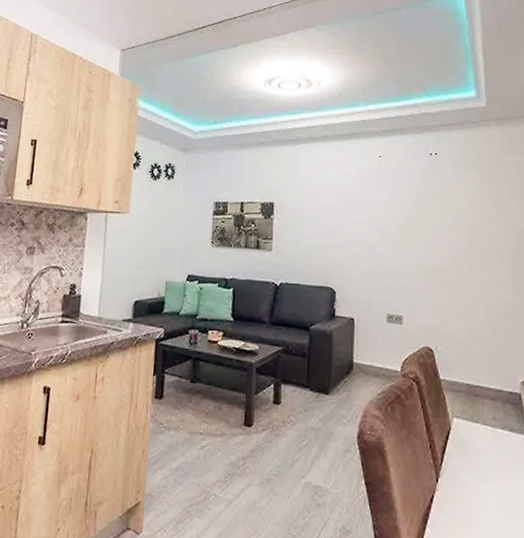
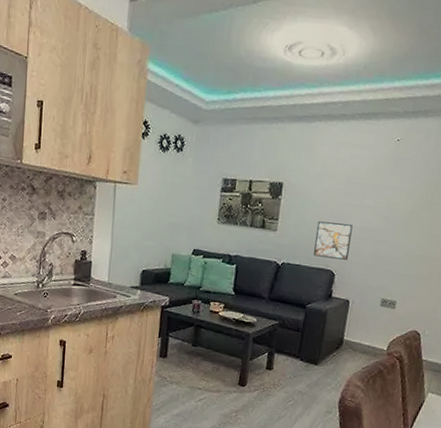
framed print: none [311,238,347,276] -> present [313,221,353,260]

